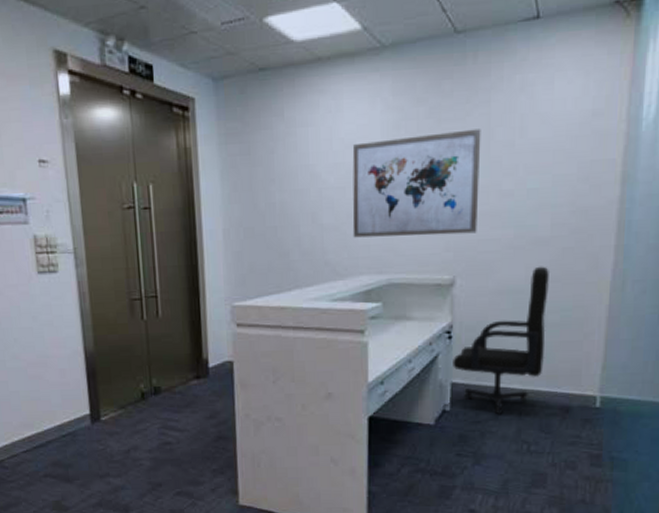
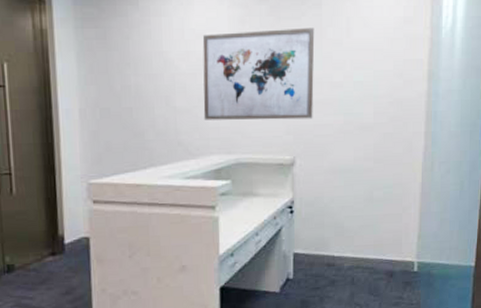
chair: present [453,266,549,415] -> none [294,149,373,281]

